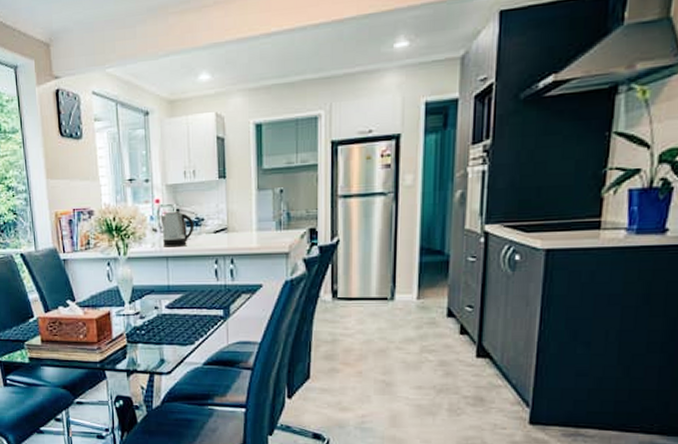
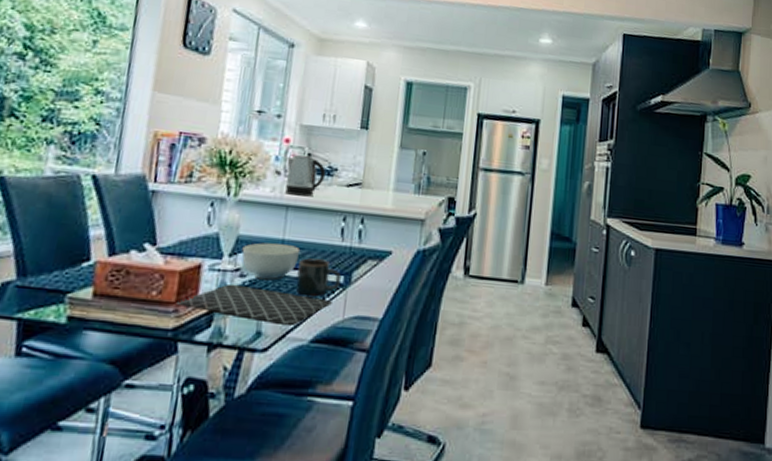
placemat: none [99,324,216,352] -> present [177,283,332,325]
bowl: none [138,288,184,319] -> present [241,242,301,281]
mug: none [184,298,221,329] -> present [296,258,341,298]

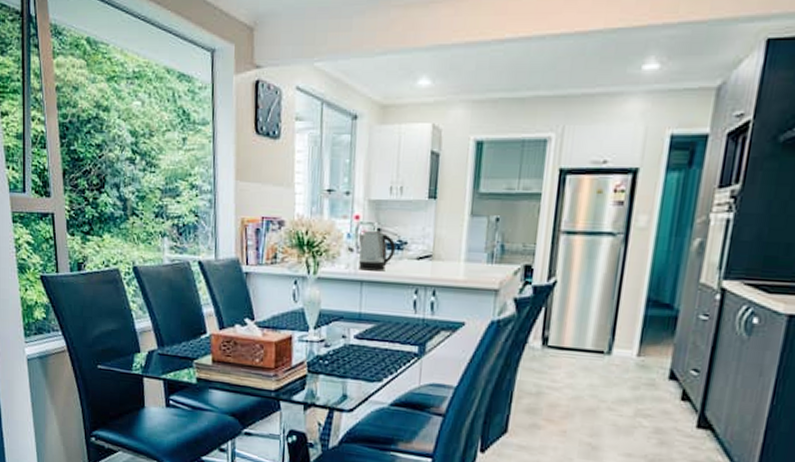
placemat: present [177,283,332,325] -> none [276,353,408,390]
bowl: present [241,242,301,281] -> none [324,316,377,351]
mug: present [296,258,341,298] -> none [374,330,416,366]

